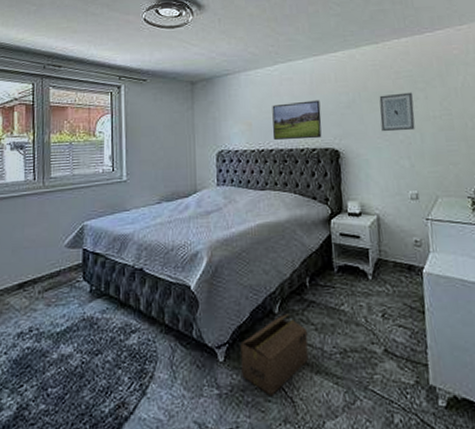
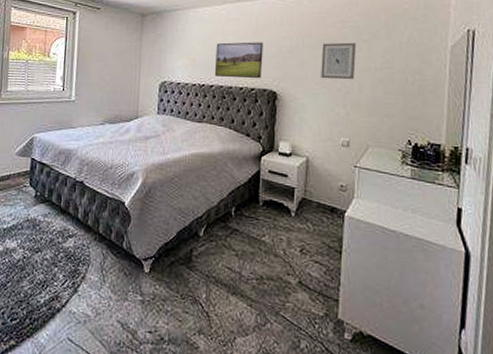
cardboard box: present [240,314,309,396] -> none [164,238,229,308]

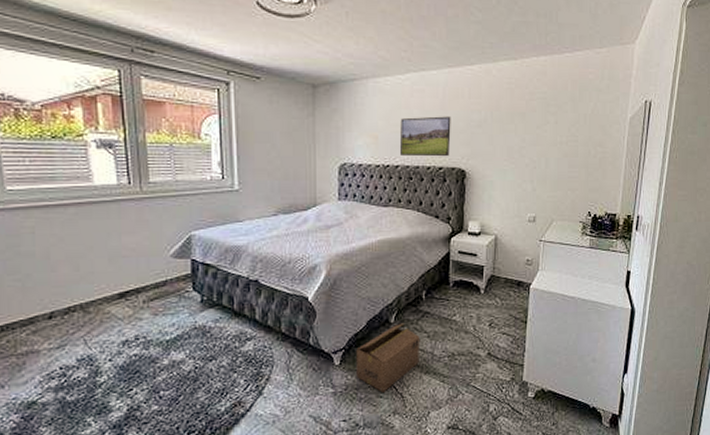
cardboard box: none [164,238,229,308] -> present [356,323,421,393]
wall art: present [321,42,357,80] -> none [509,115,544,155]

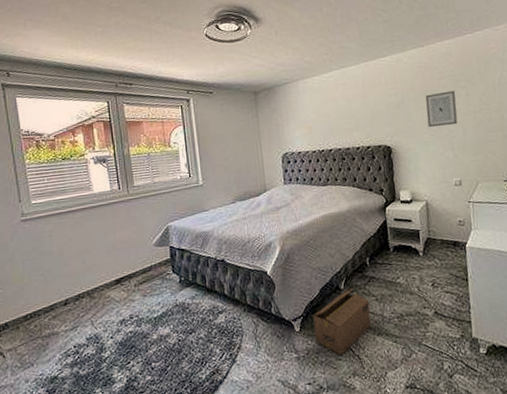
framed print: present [399,116,451,157] -> none [329,102,375,140]
wall art: none [509,115,544,155] -> present [425,90,458,128]

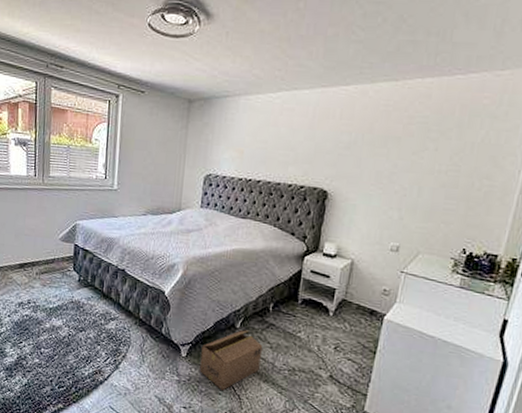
wall art: present [425,90,458,128] -> none [378,140,423,182]

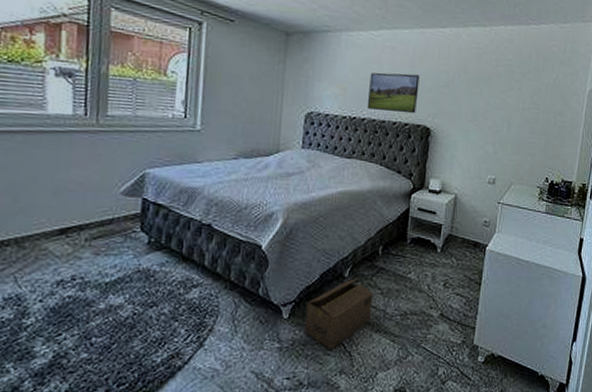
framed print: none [262,135,319,177] -> present [367,72,420,114]

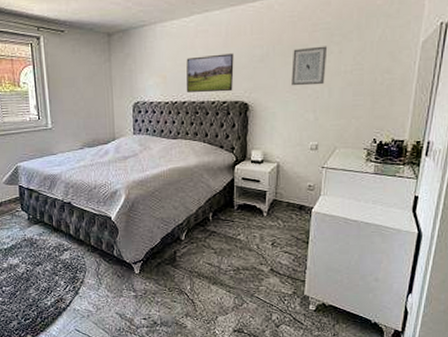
cardboard box: present [304,278,374,350] -> none [153,240,208,298]
wall art: none [474,80,509,119] -> present [291,46,328,86]

